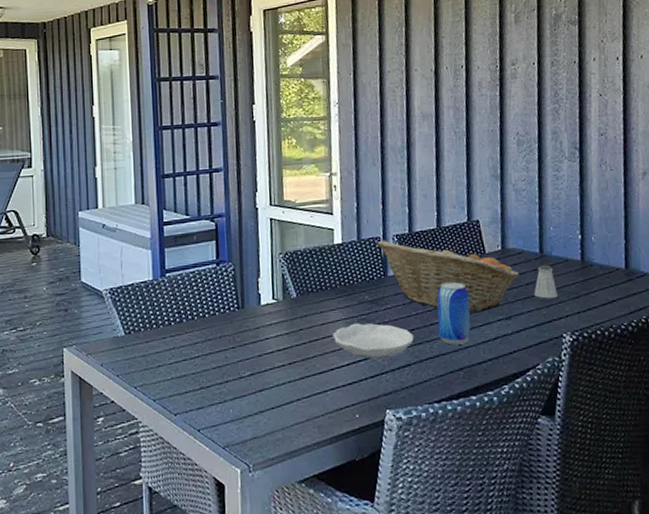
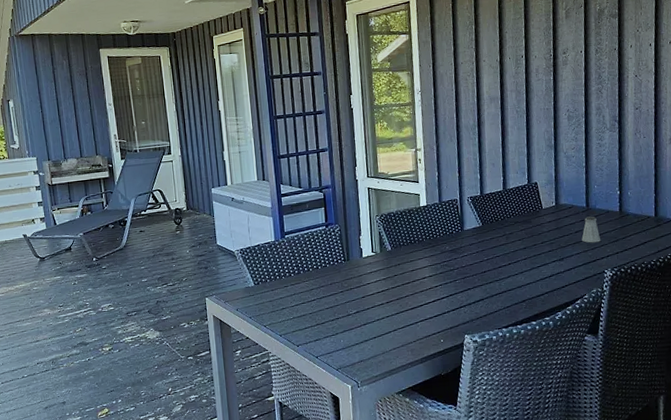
bowl: present [332,323,414,360] -> none [420,268,486,297]
fruit basket: present [376,240,520,312] -> none [454,201,570,256]
beer can: present [436,281,471,345] -> none [503,232,531,283]

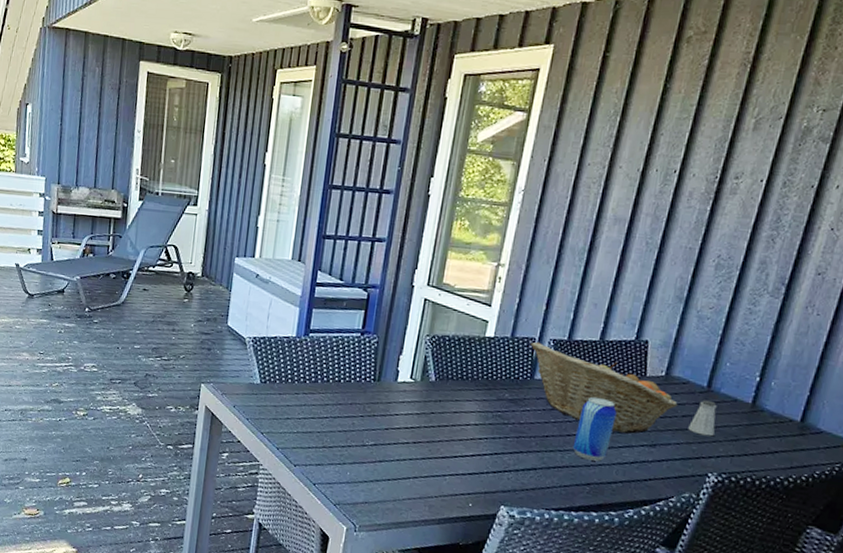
fruit basket: none [454,201,570,256] -> present [530,341,678,434]
beer can: none [503,232,531,283] -> present [572,396,617,461]

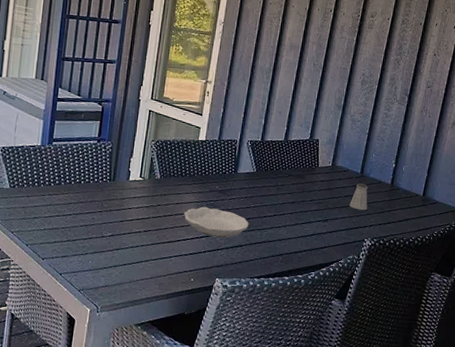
bowl: none [463,417,547,458] -> present [184,206,249,238]
fruit basket: present [530,341,678,434] -> none [233,143,342,212]
beer can: present [572,396,617,461] -> none [268,185,299,236]

